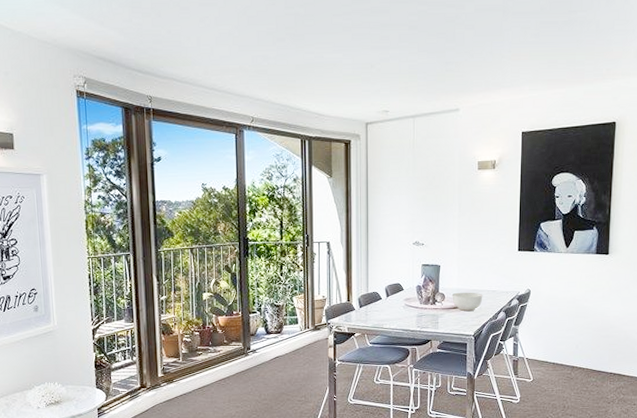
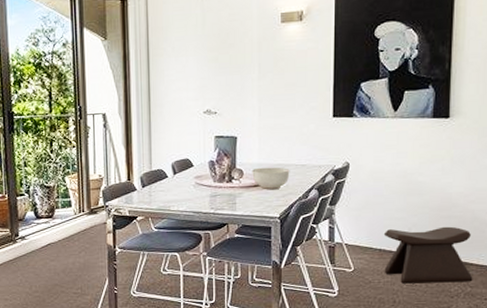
stool: none [556,344,625,392] -> present [383,226,473,284]

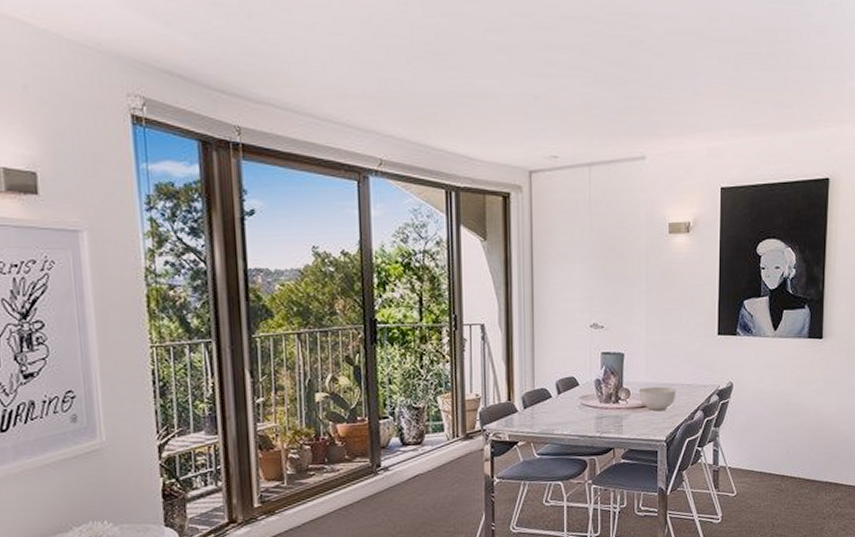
stool: present [383,226,473,284] -> none [764,447,843,507]

